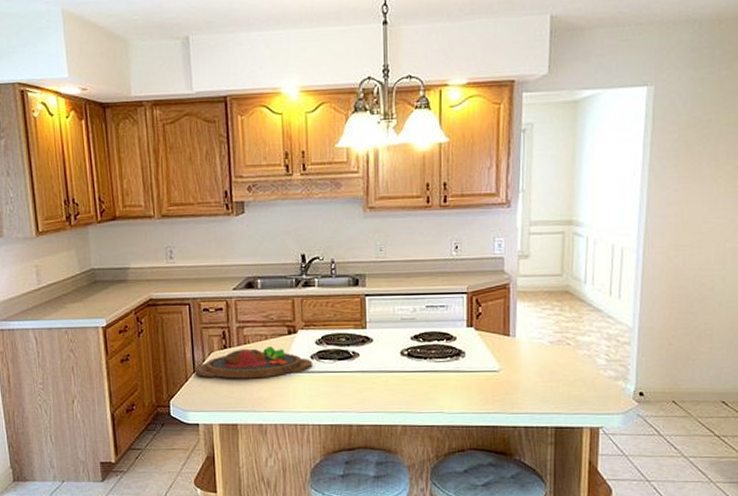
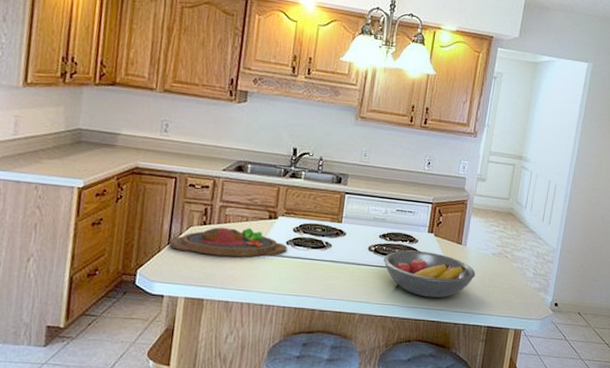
fruit bowl: none [420,349,532,401] -> present [384,250,476,298]

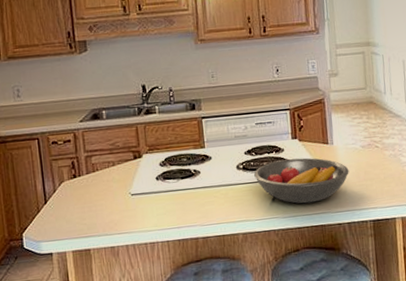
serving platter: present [169,227,288,258] -> none [46,172,159,207]

